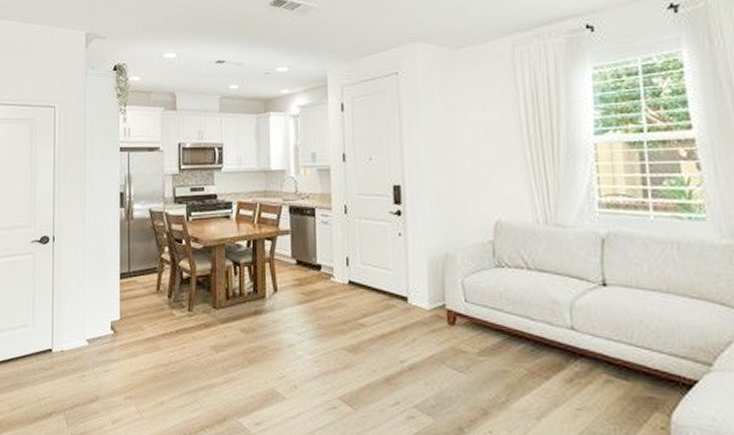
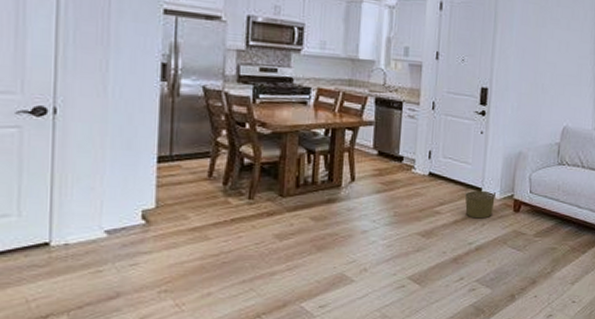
basket: none [389,299,425,333] -> present [464,190,496,219]

